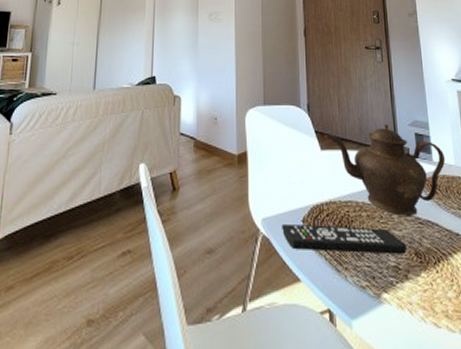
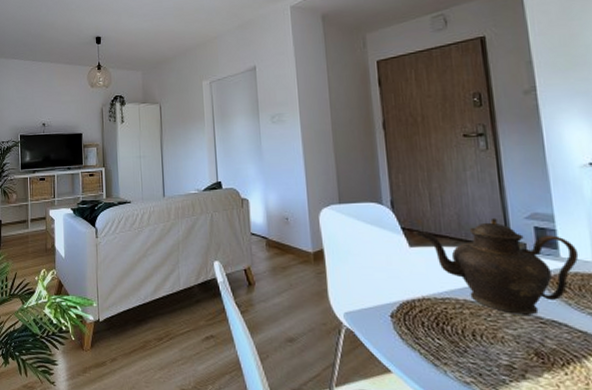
remote control: present [282,225,408,255] -> none [367,319,525,354]

